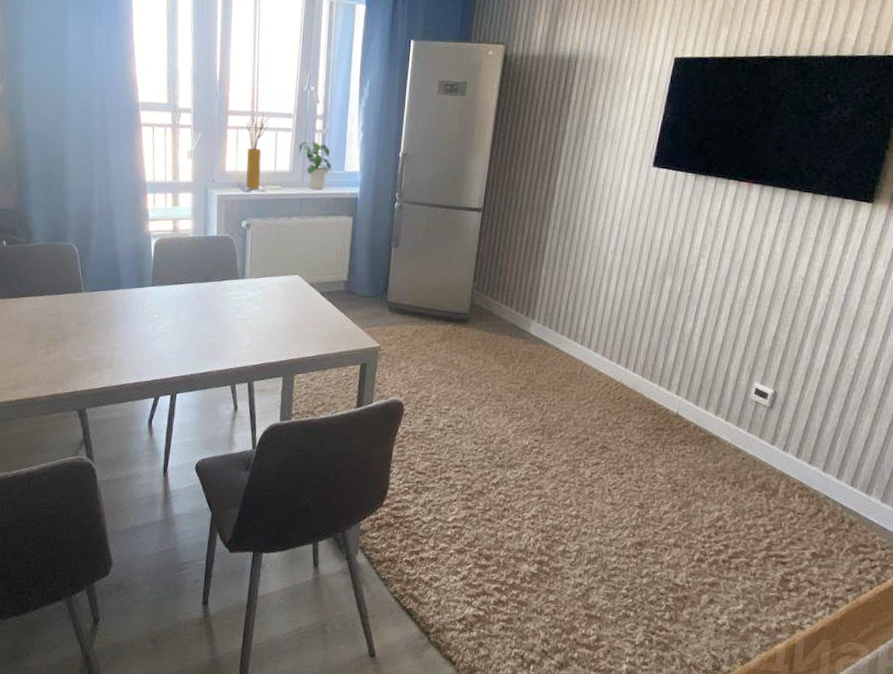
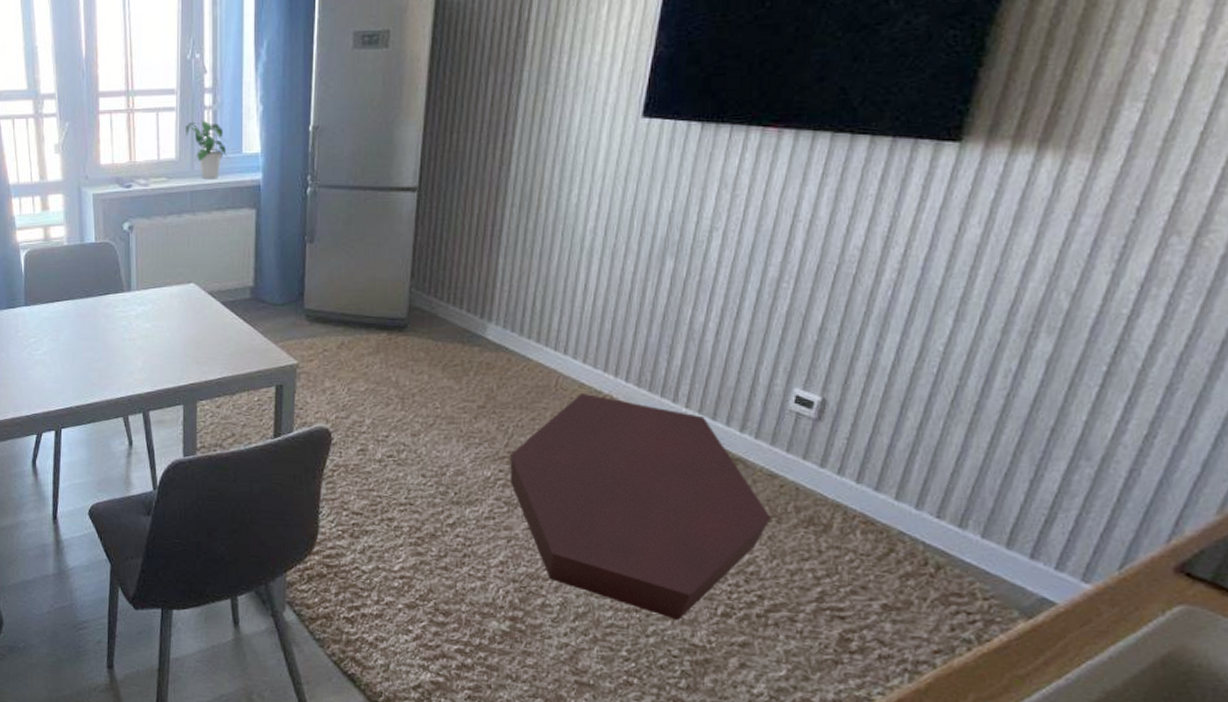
vase: present [246,112,270,190] -> none [121,91,149,185]
pouf: none [542,380,736,564] -> present [509,394,771,620]

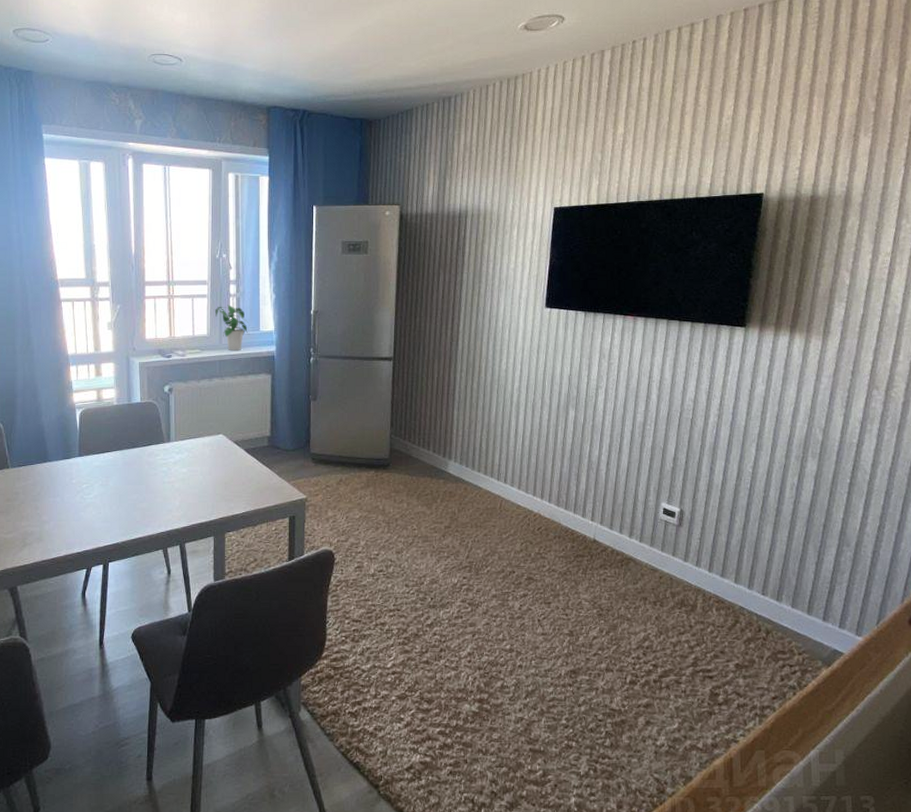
pouf: present [509,394,771,620] -> none [471,513,656,690]

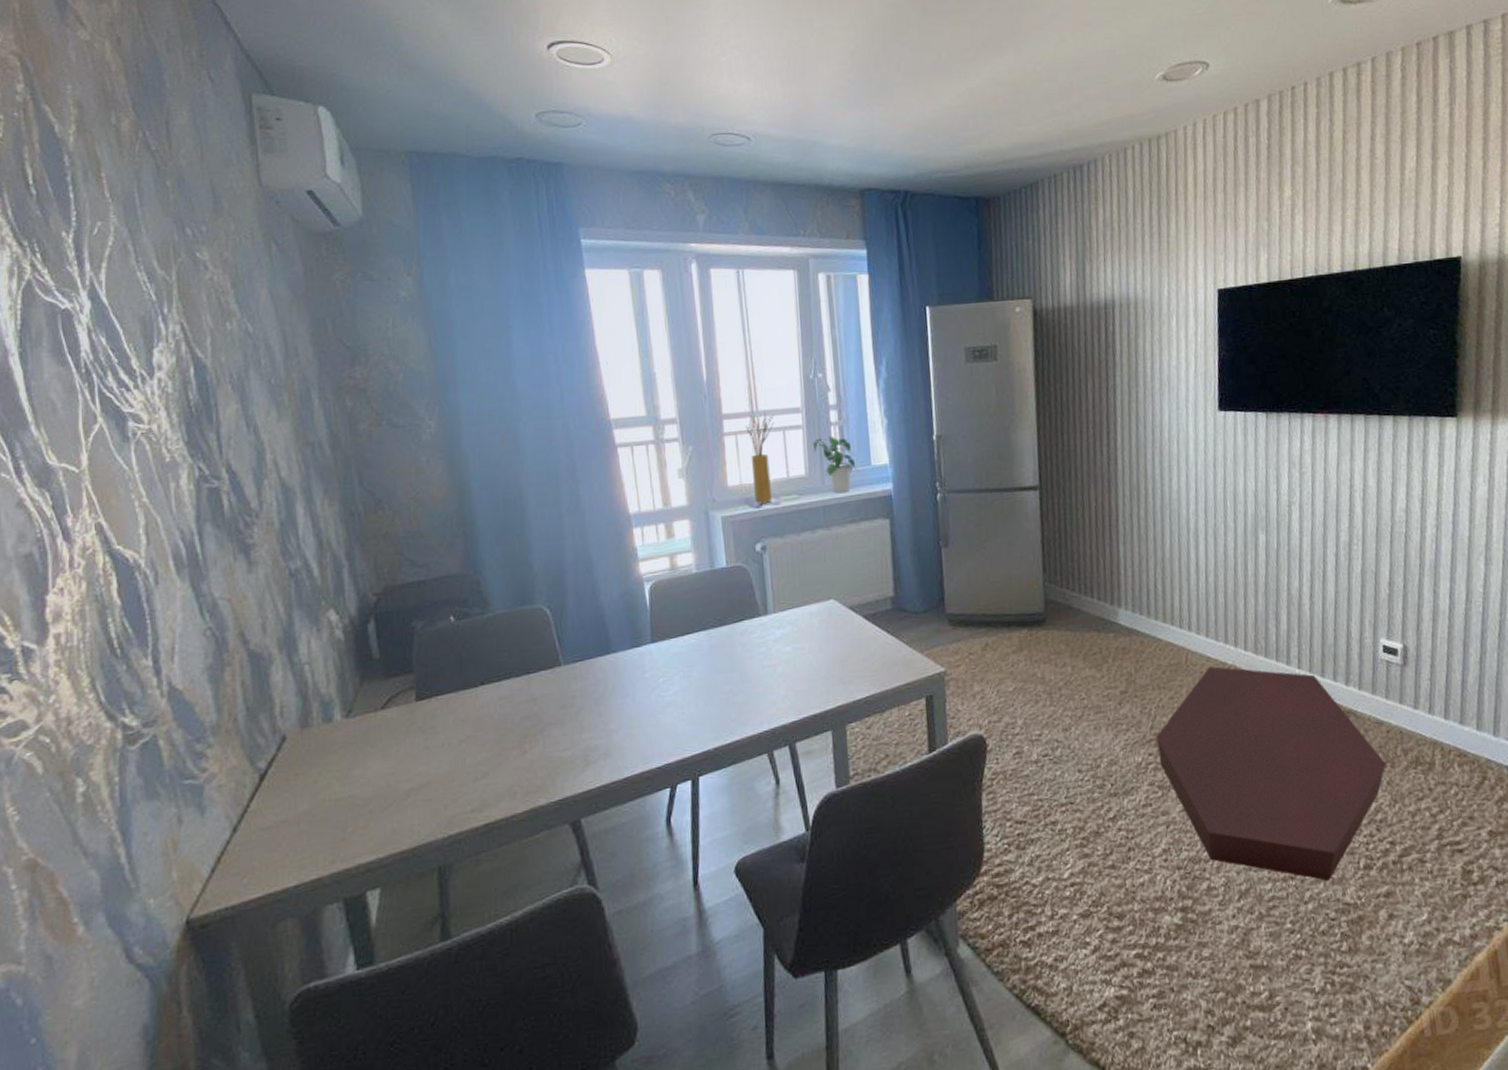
vase: none [163,281,186,355] -> present [746,411,775,504]
pouf: none [471,513,656,690] -> present [1156,666,1386,881]

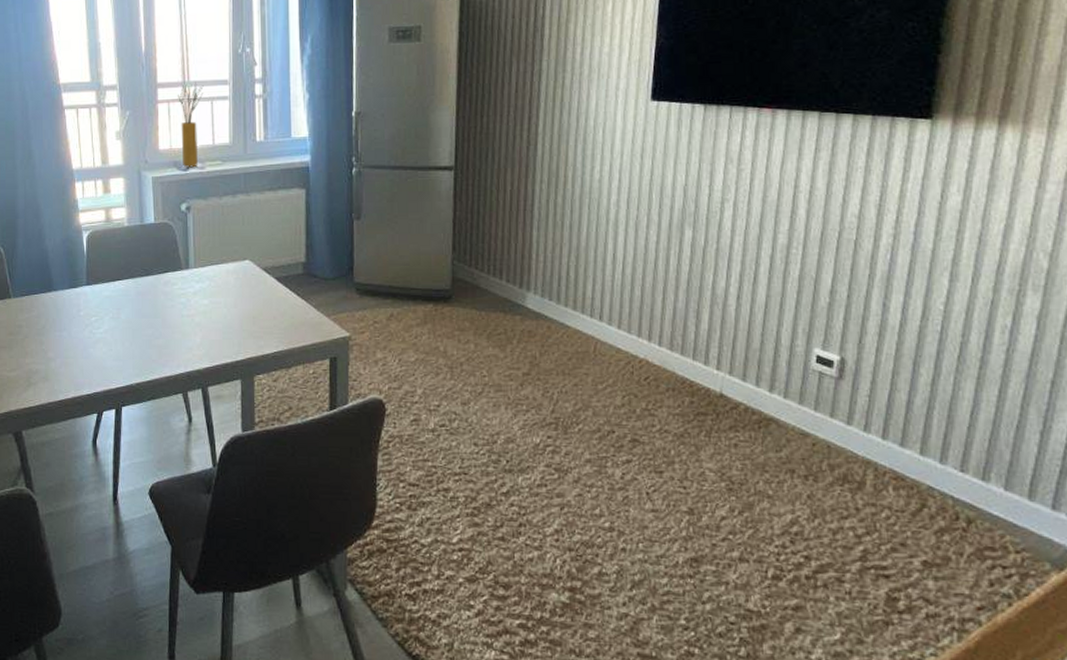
potted plant: present [813,435,857,494] -> none [238,107,278,162]
pouf: present [1156,666,1386,881] -> none [557,359,808,585]

